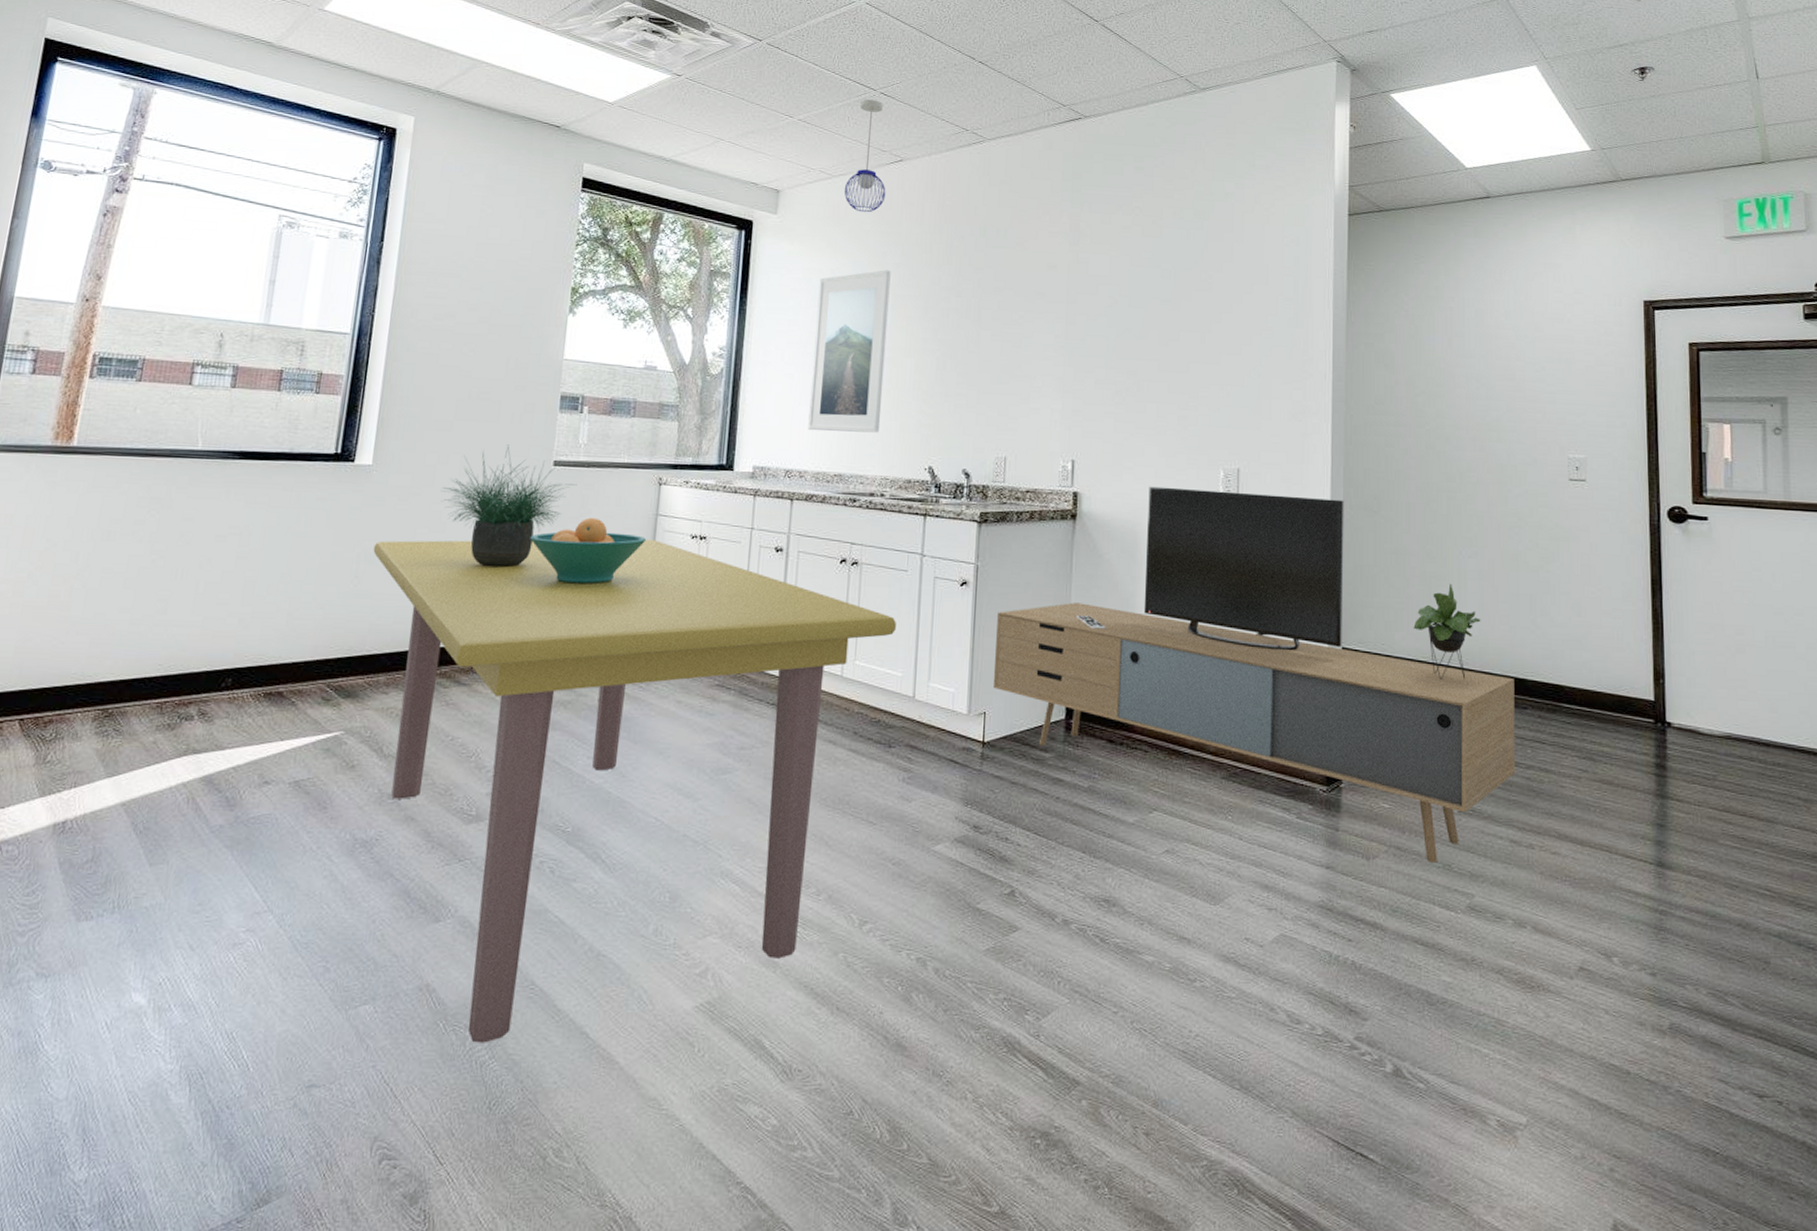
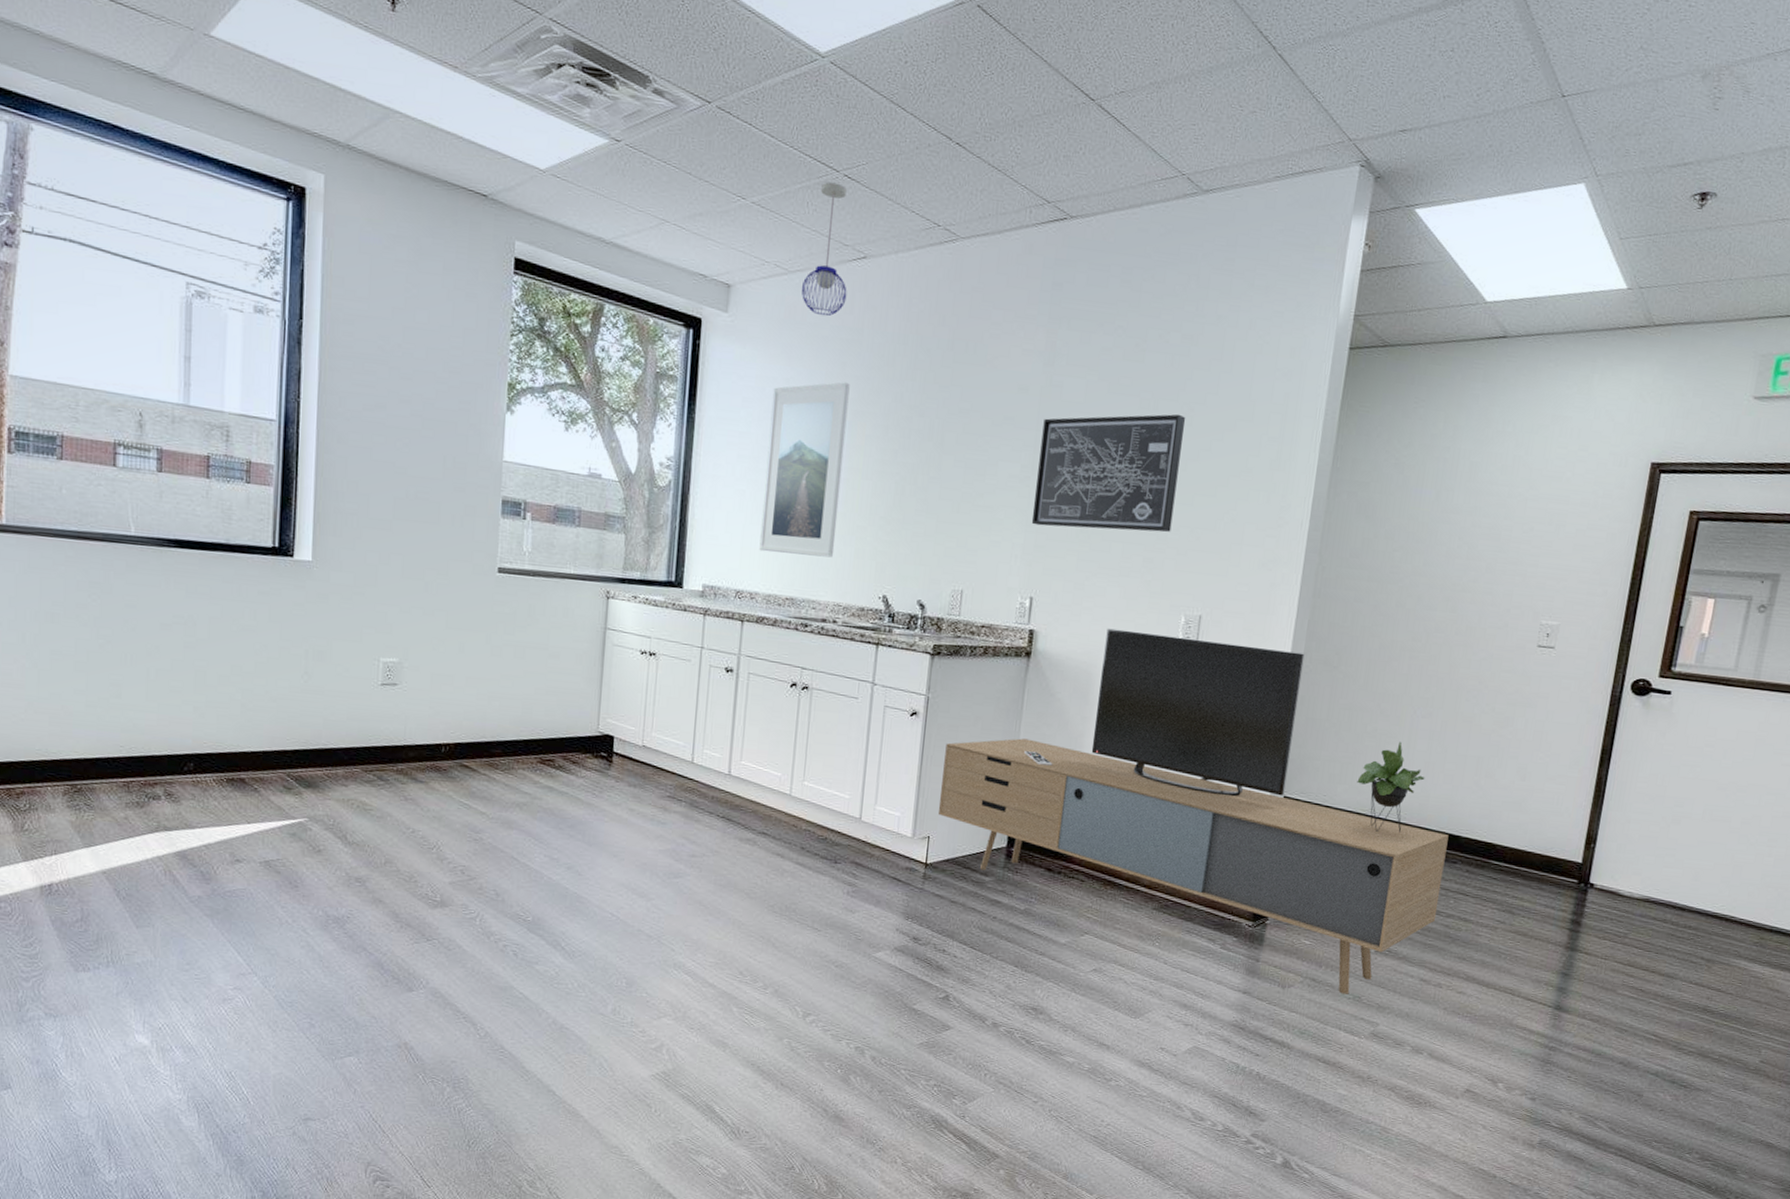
dining table: present [373,540,896,1043] -> none [320,638,845,1094]
potted plant: present [440,444,578,568] -> none [384,548,523,672]
fruit bowl: present [530,517,646,584] -> none [478,627,595,693]
wall art: none [1068,281,1206,392] -> present [1031,414,1186,533]

